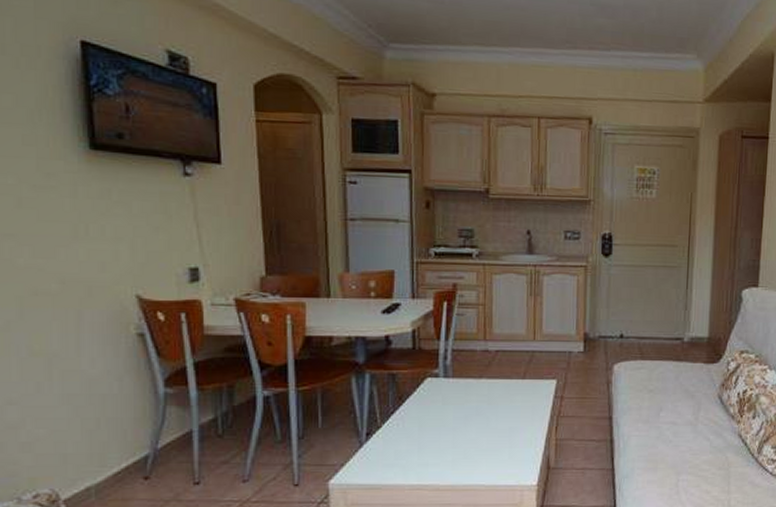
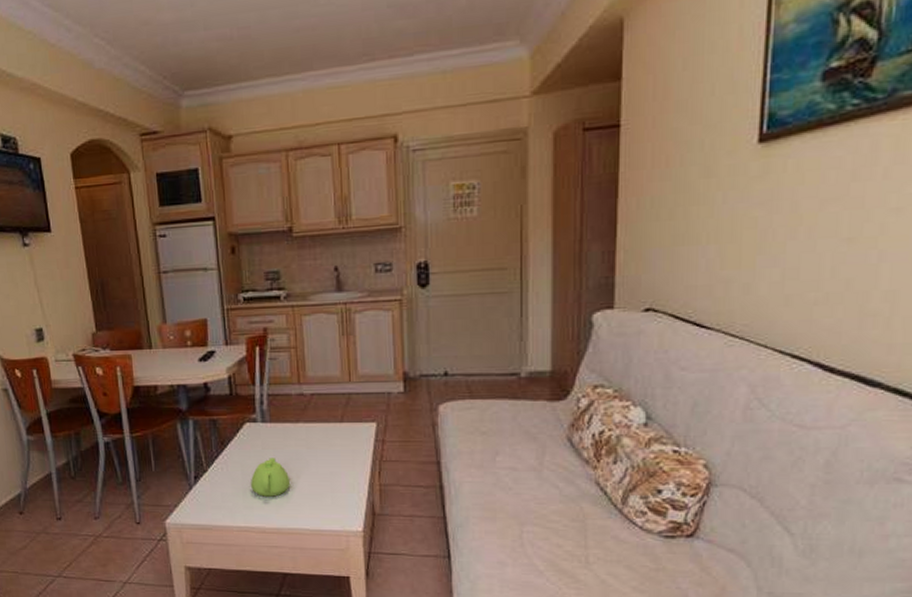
teapot: none [428,413,469,453] -> present [251,458,291,497]

